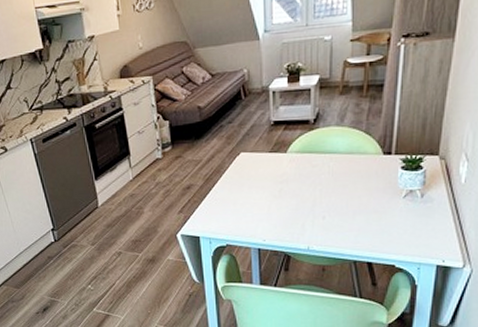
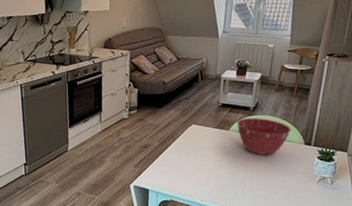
mixing bowl: none [295,130,365,176] -> present [237,117,291,156]

